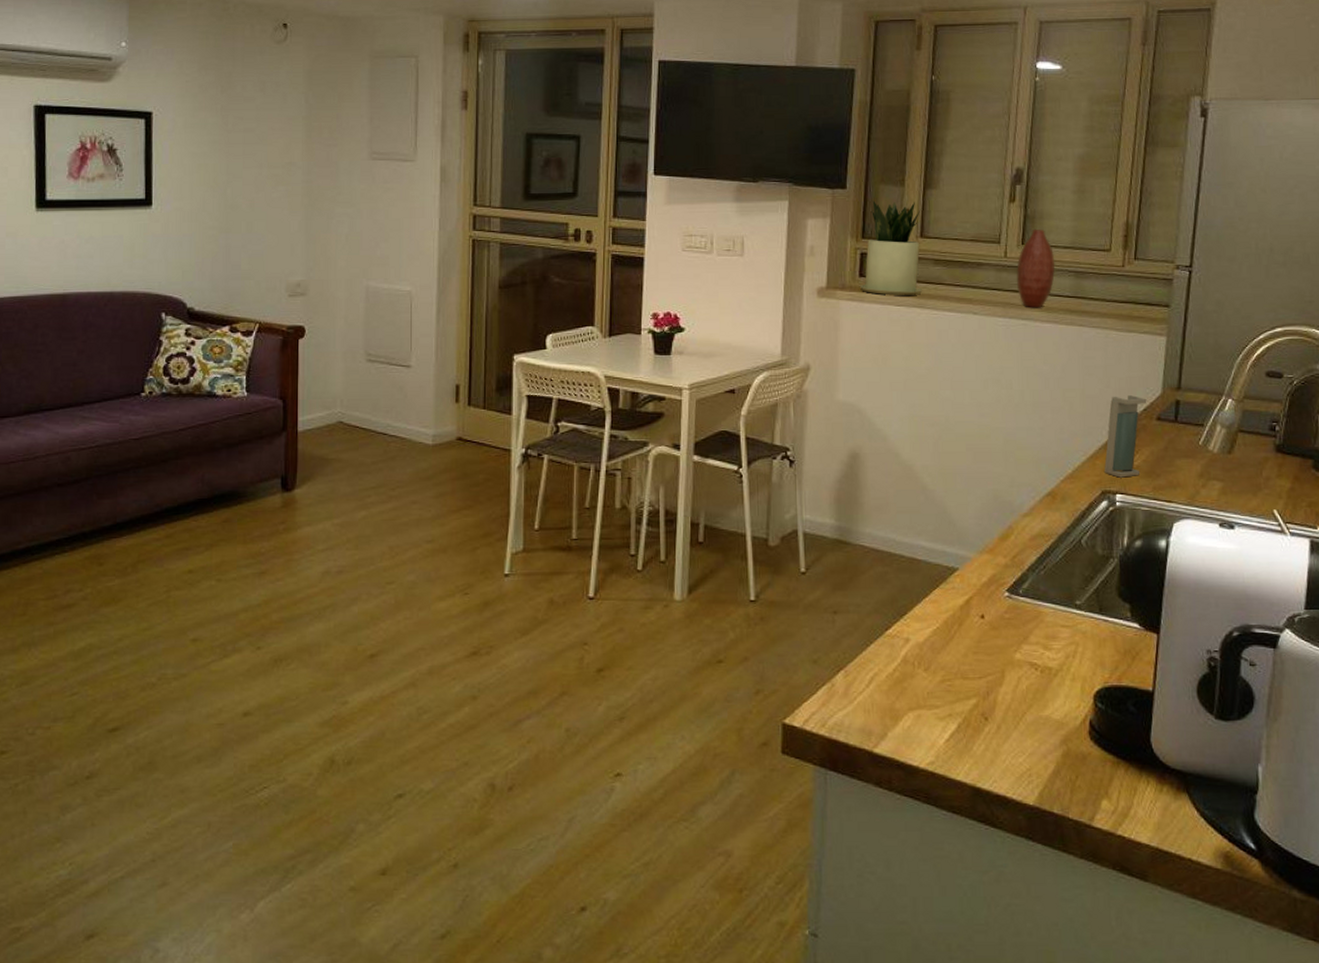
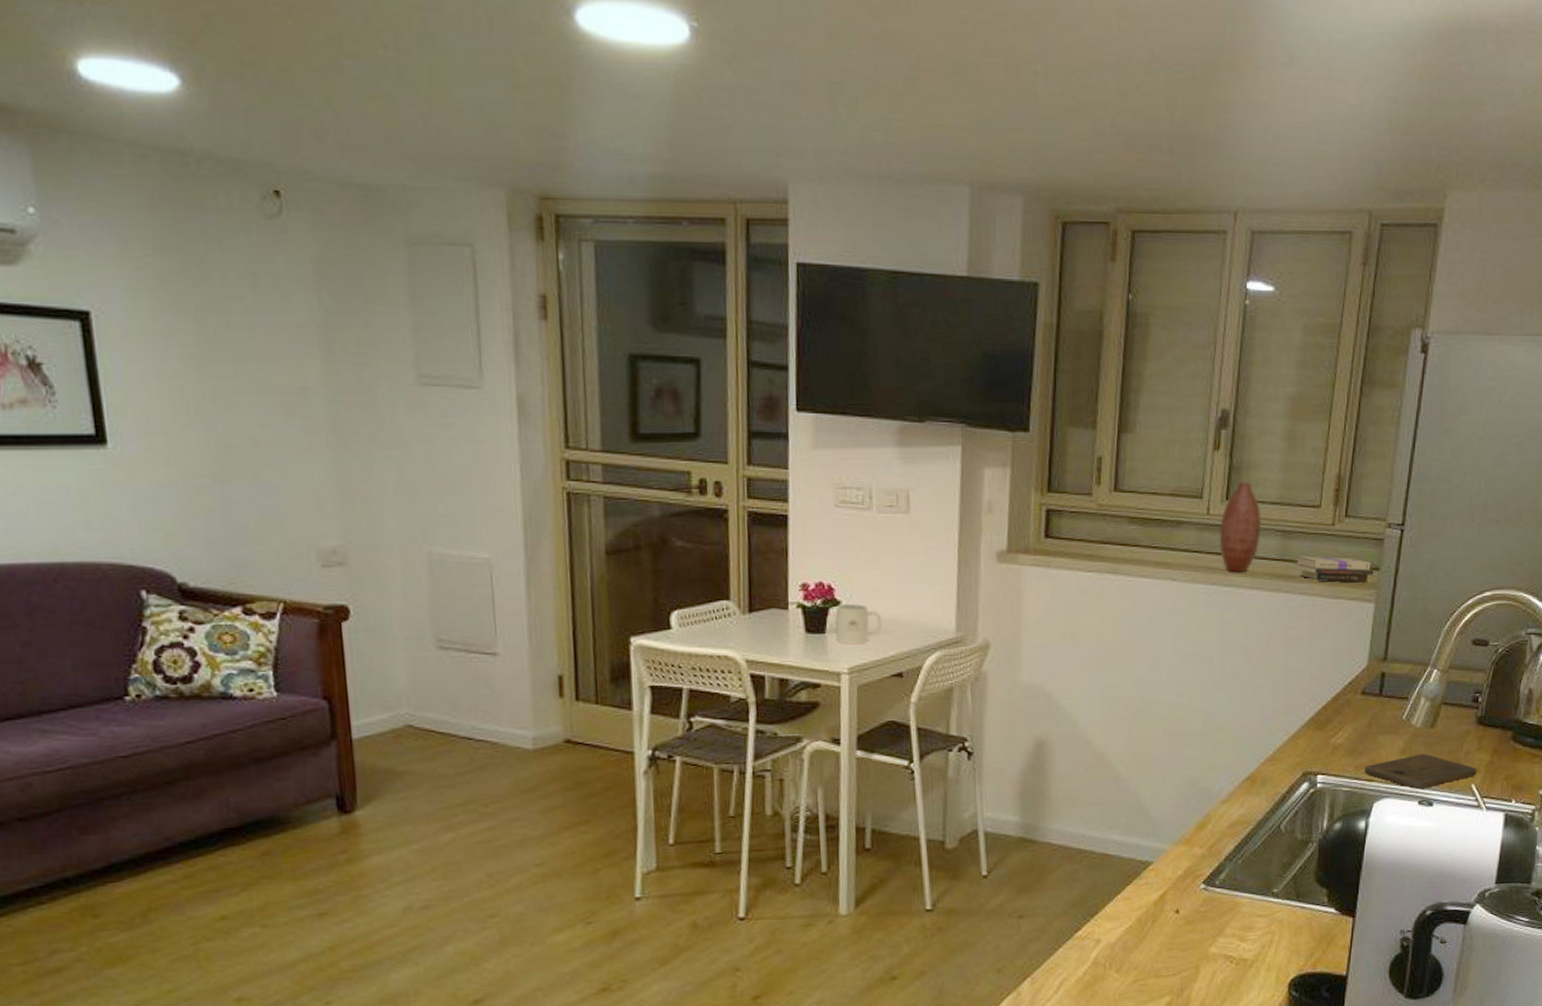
mug: none [679,331,719,365] -> present [835,604,882,645]
planter: present [859,201,923,296] -> none [1044,447,1117,561]
books: none [1087,293,1164,318] -> present [1295,556,1373,583]
soap dispenser: present [1104,395,1147,478] -> none [1306,668,1352,758]
cutting board: none [1162,478,1279,513] -> present [1364,753,1477,790]

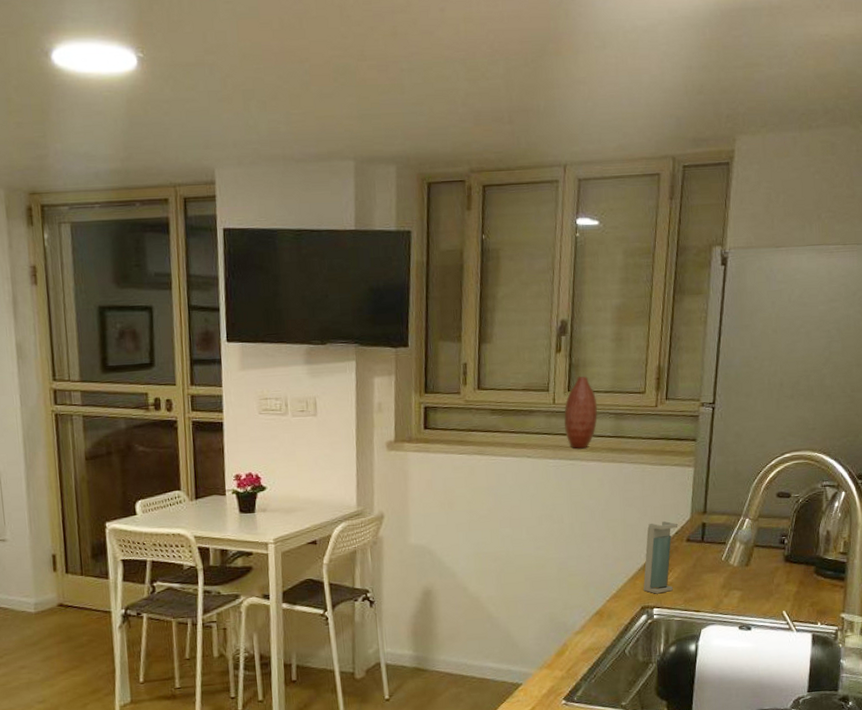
mug: present [835,604,882,645] -> none [262,488,299,521]
books: present [1295,556,1373,583] -> none [626,432,692,453]
soap dispenser: none [1306,668,1352,758] -> present [643,521,678,594]
cutting board: present [1364,753,1477,790] -> none [692,587,787,617]

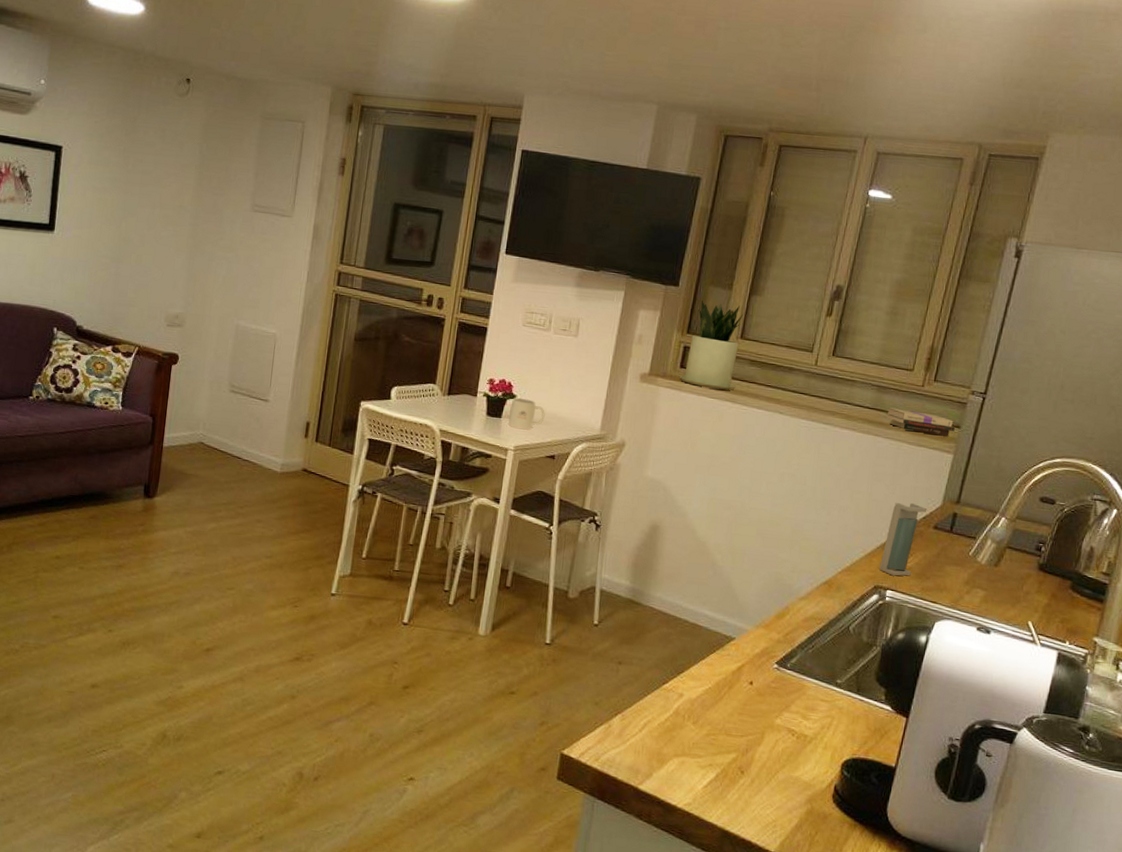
mug: none [262,488,299,521] -> present [508,398,545,430]
planter: none [424,356,482,445] -> present [678,301,745,391]
vase: present [564,376,598,449] -> none [823,343,861,415]
books: none [626,432,692,453] -> present [885,407,955,437]

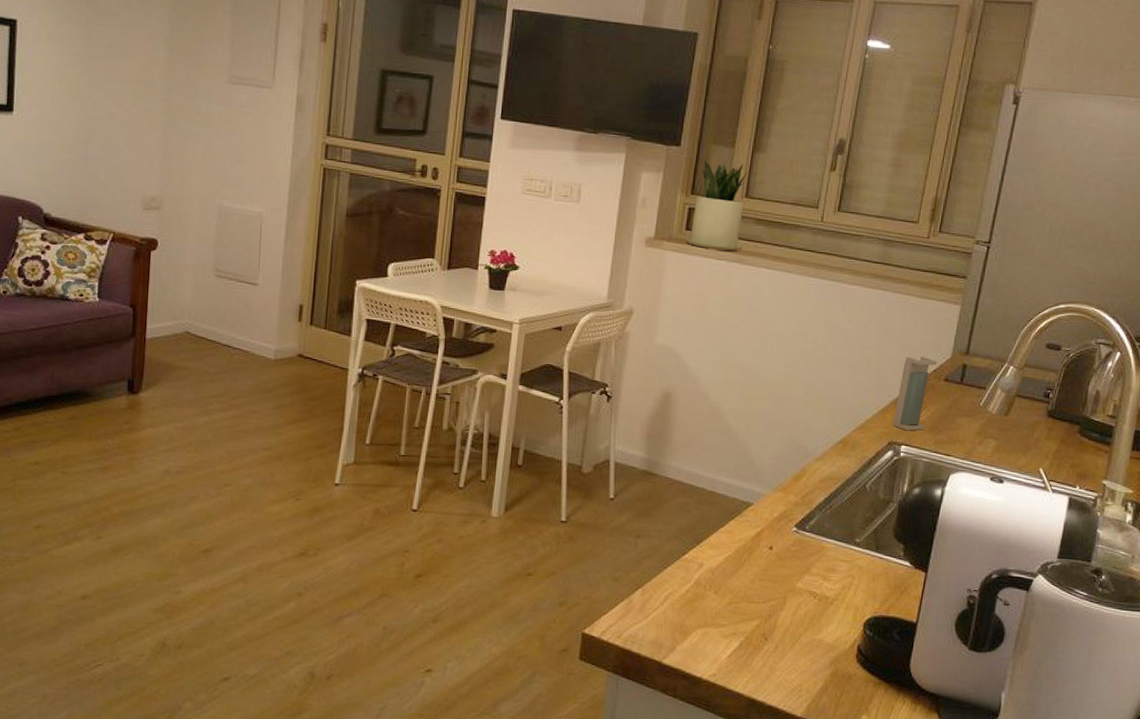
mug: present [508,398,545,430] -> none [512,269,550,302]
books: present [885,407,955,437] -> none [893,261,961,288]

